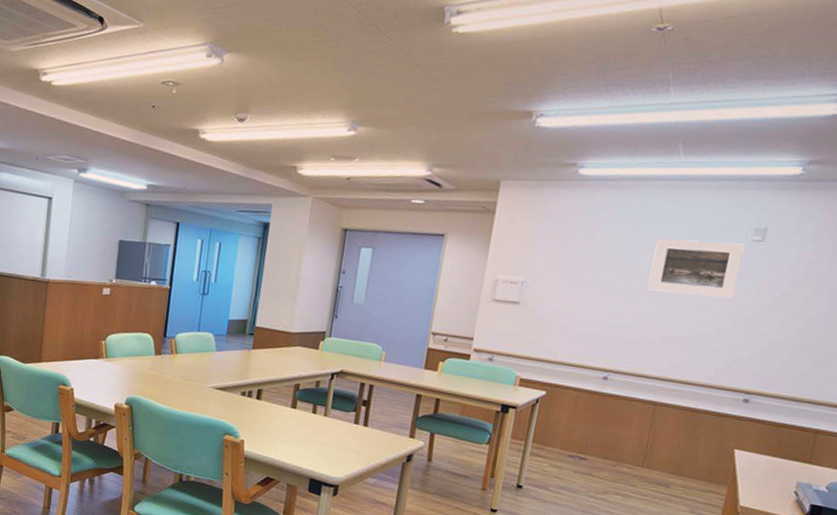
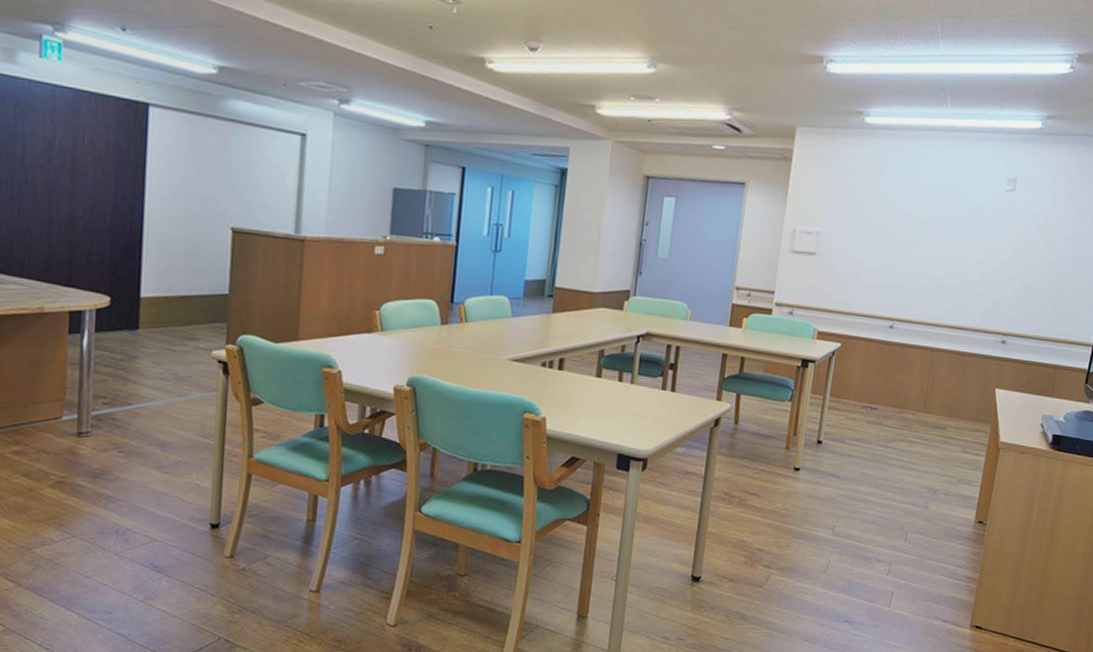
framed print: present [647,239,745,299] -> none [924,188,1000,246]

